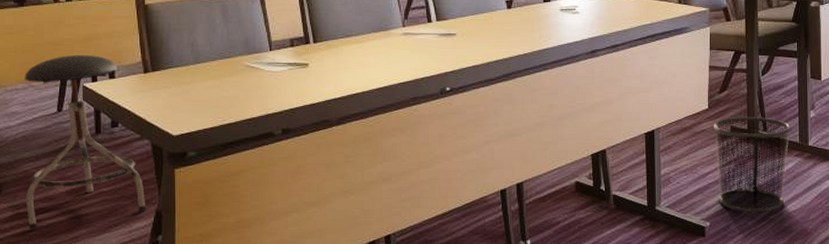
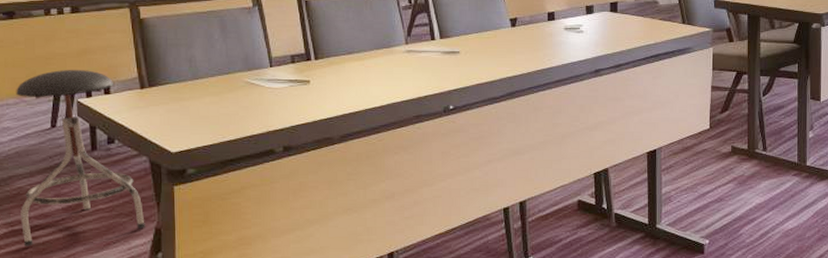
waste bin: present [713,117,791,213] -> none [714,137,790,231]

